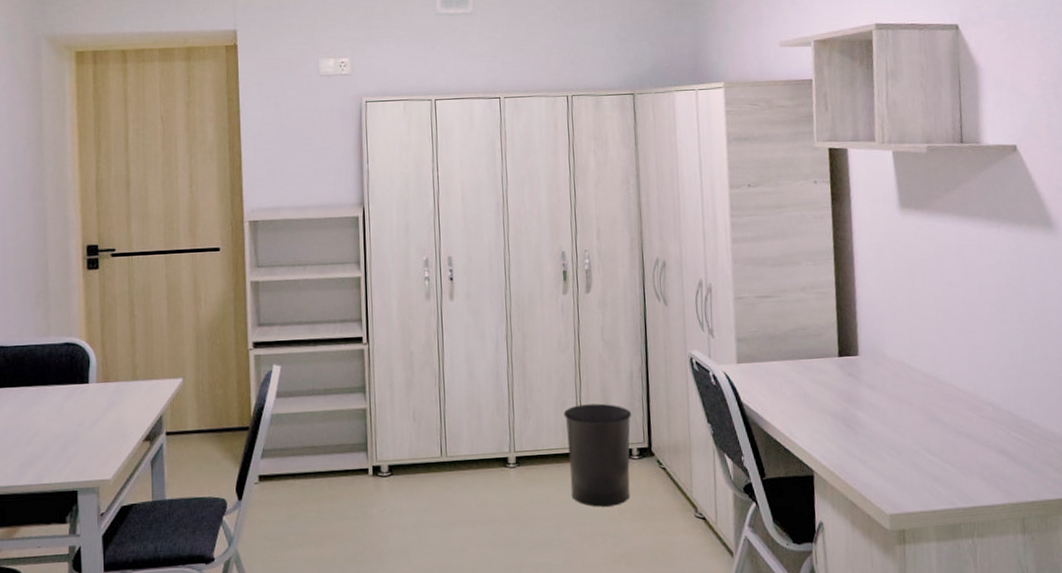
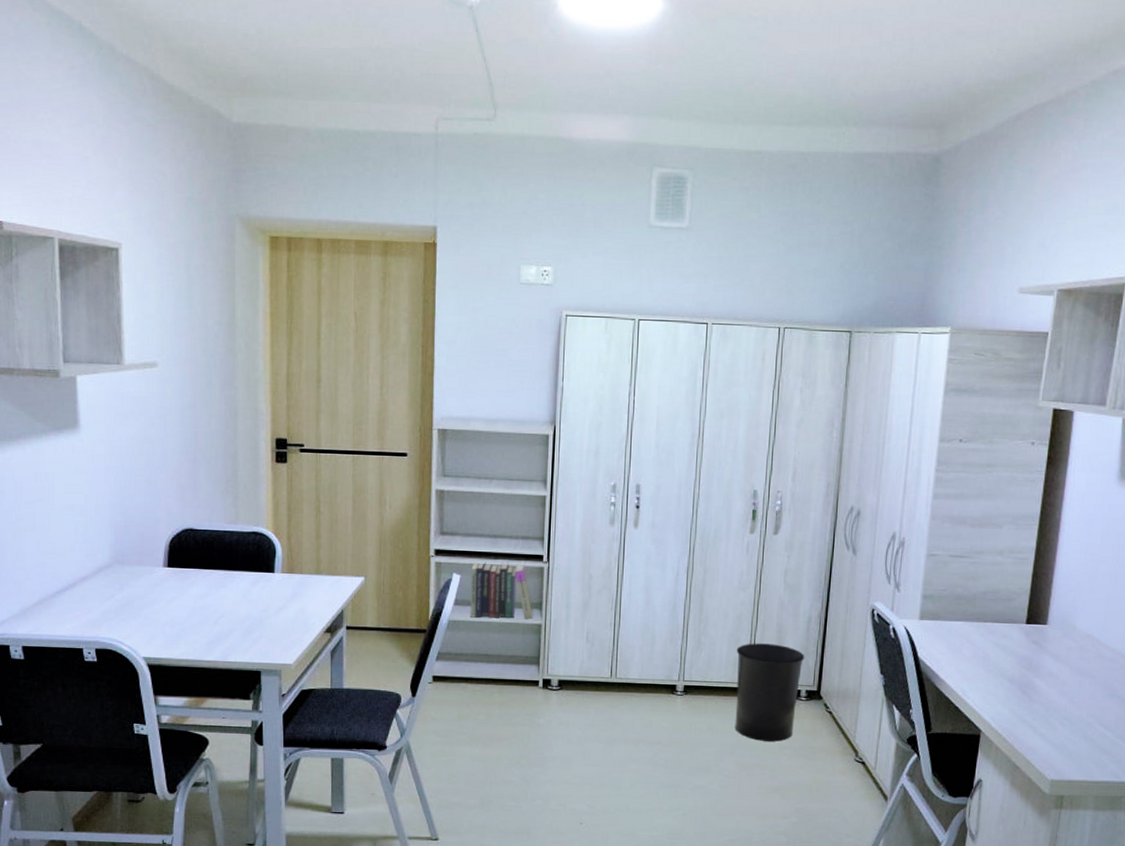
books: none [291,347,358,409] -> present [470,561,534,621]

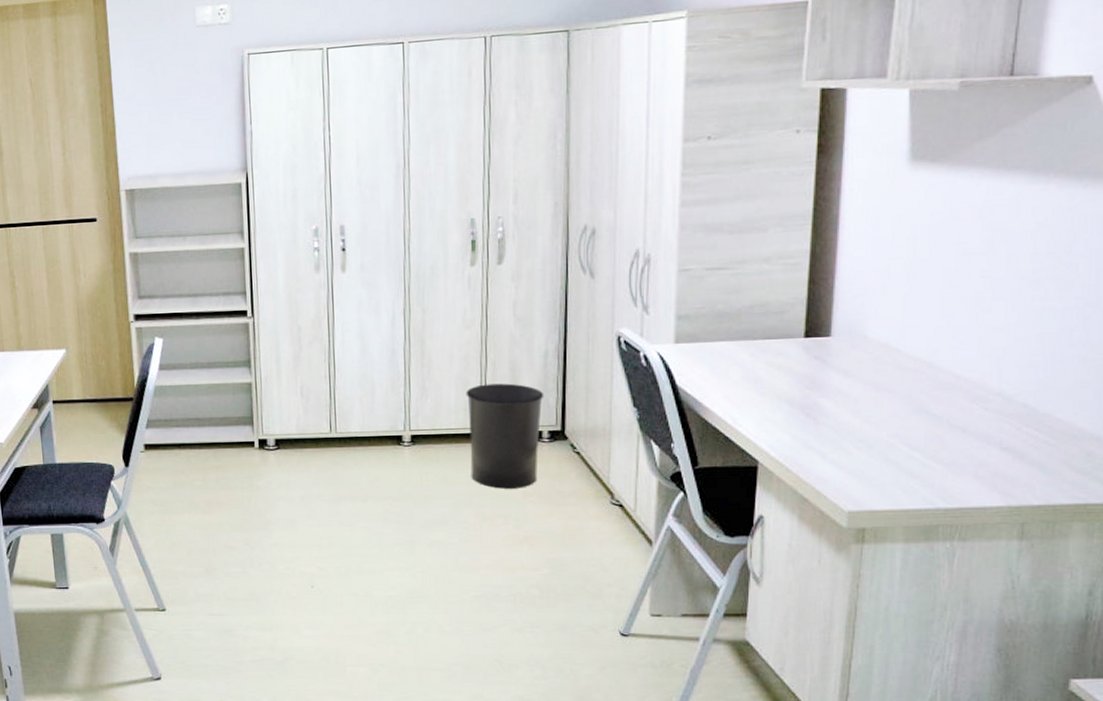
books: present [470,561,534,621] -> none [173,320,243,381]

